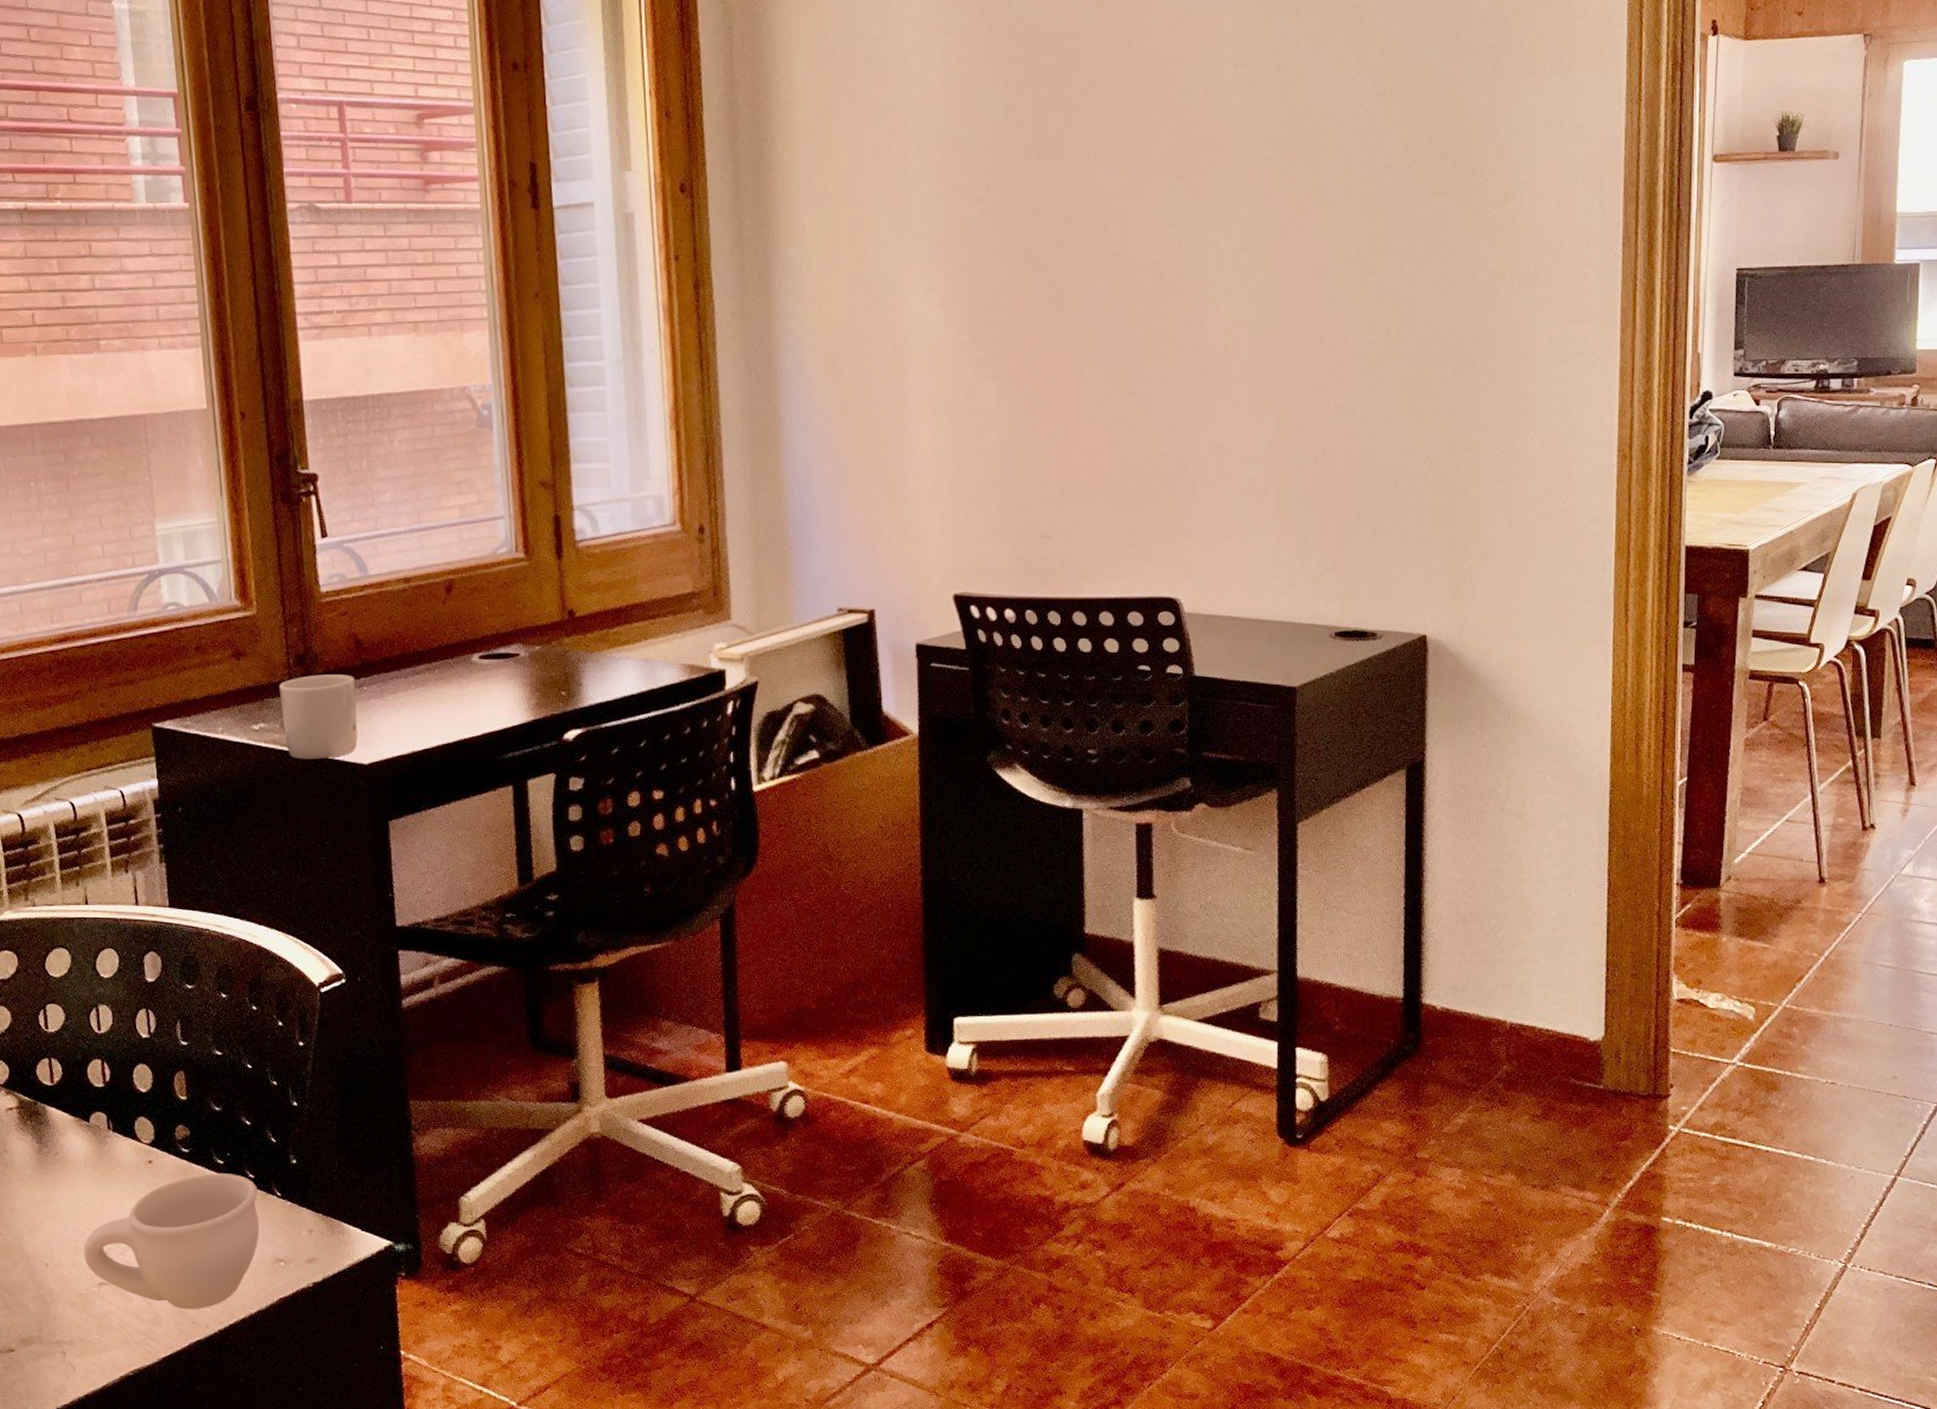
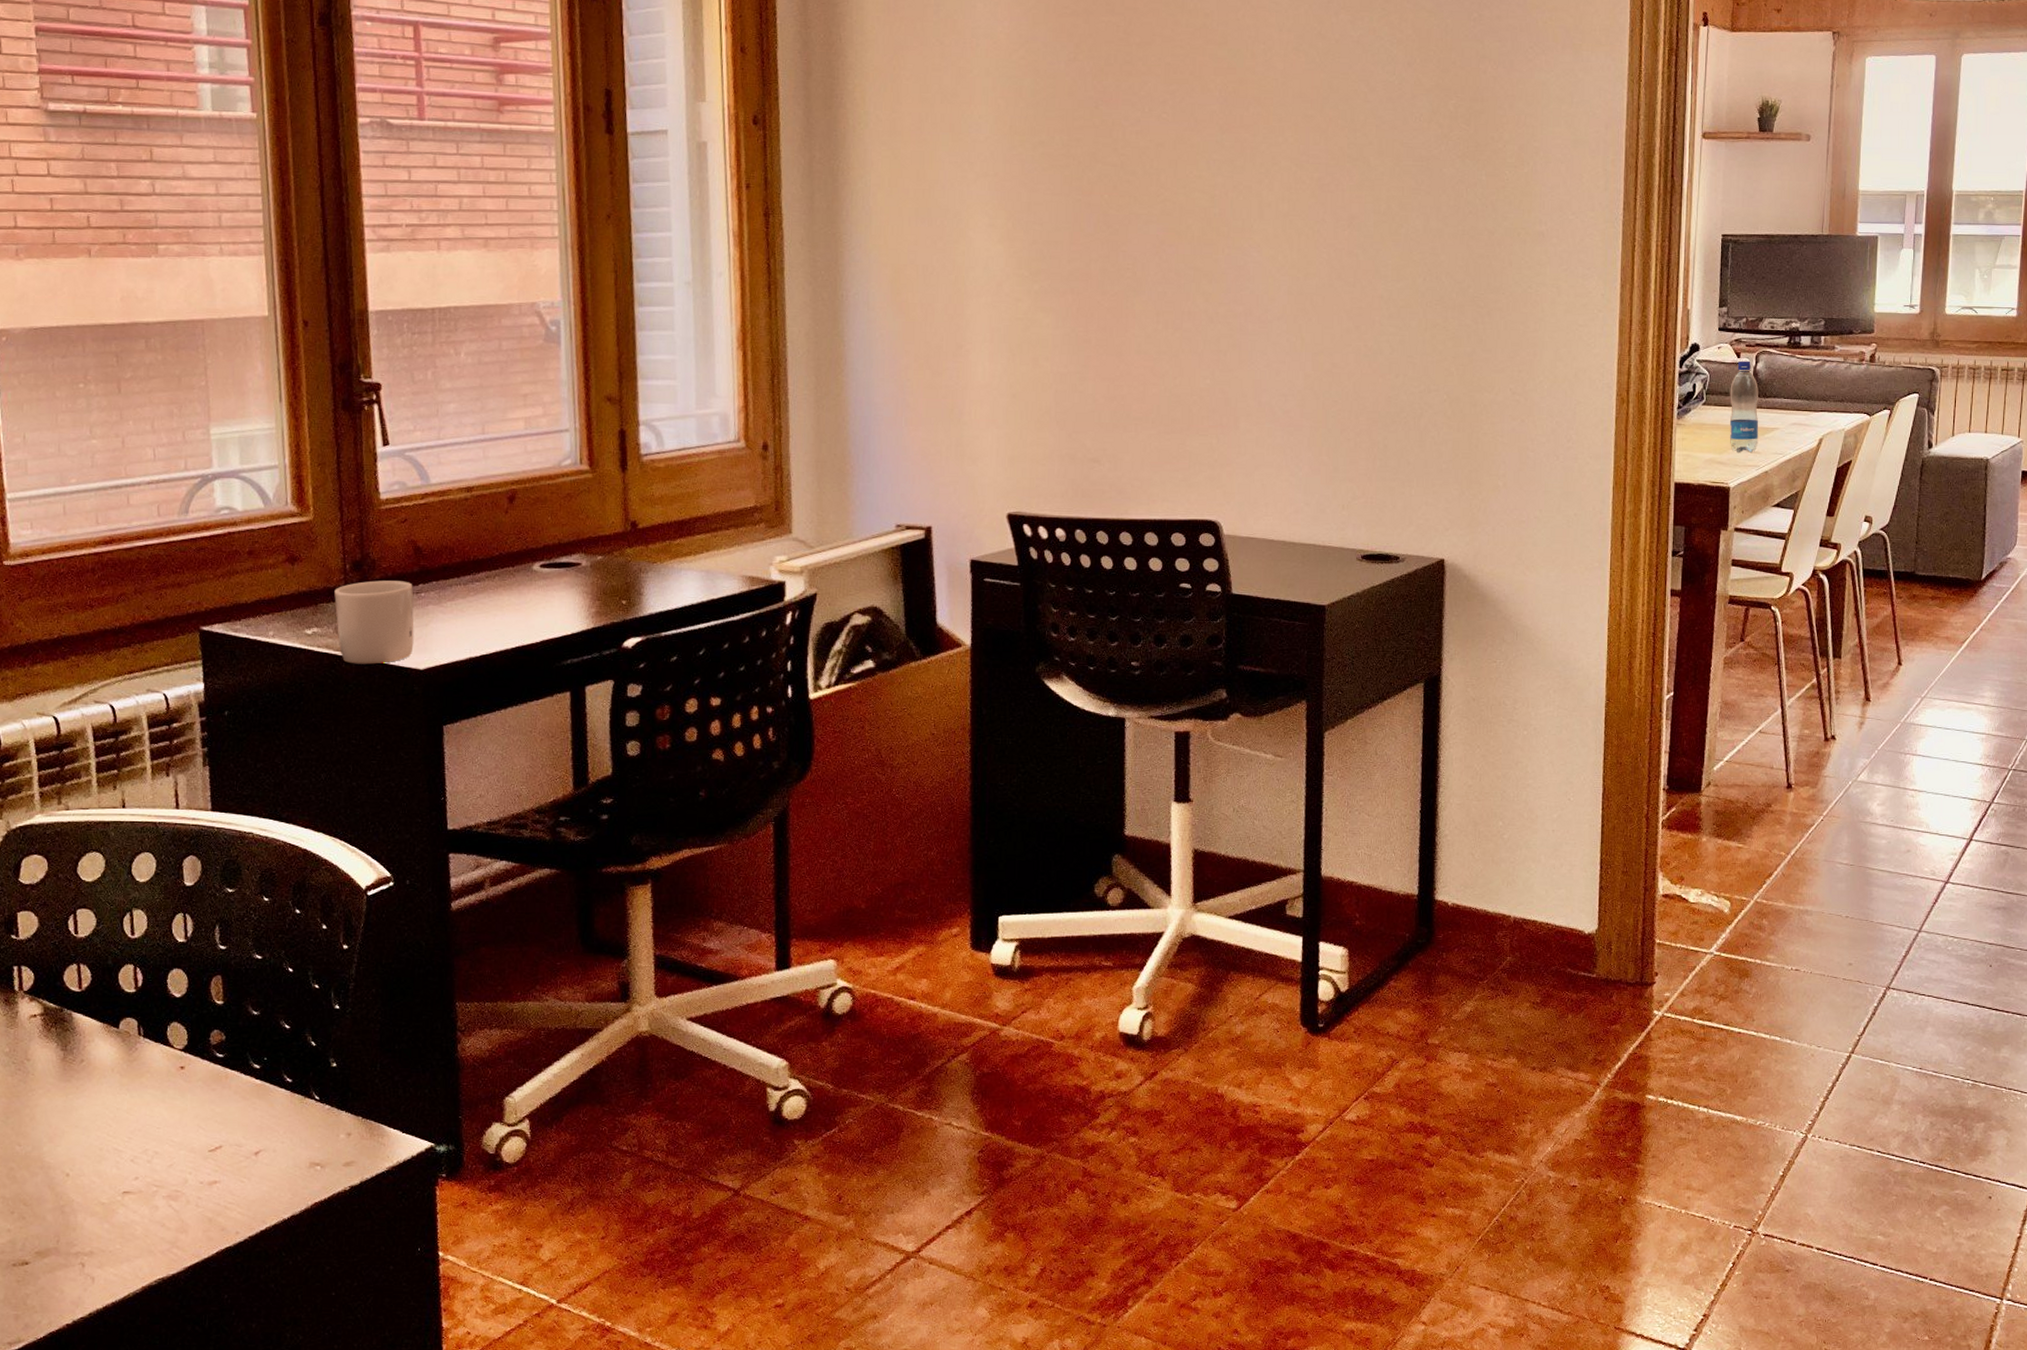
cup: present [84,1172,259,1310] -> none [108,1077,296,1217]
bottle: none [1748,408,1782,512] -> present [1729,360,1759,454]

